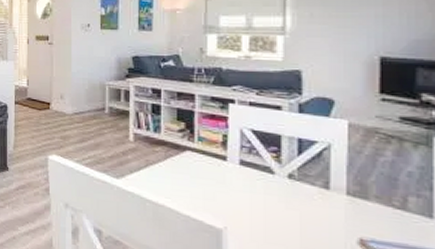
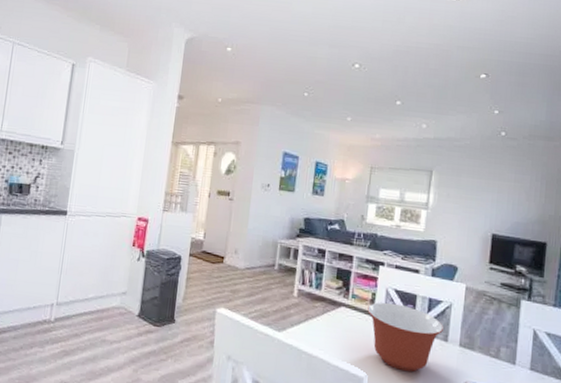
mixing bowl: none [219,144,321,224] -> present [367,302,443,372]

